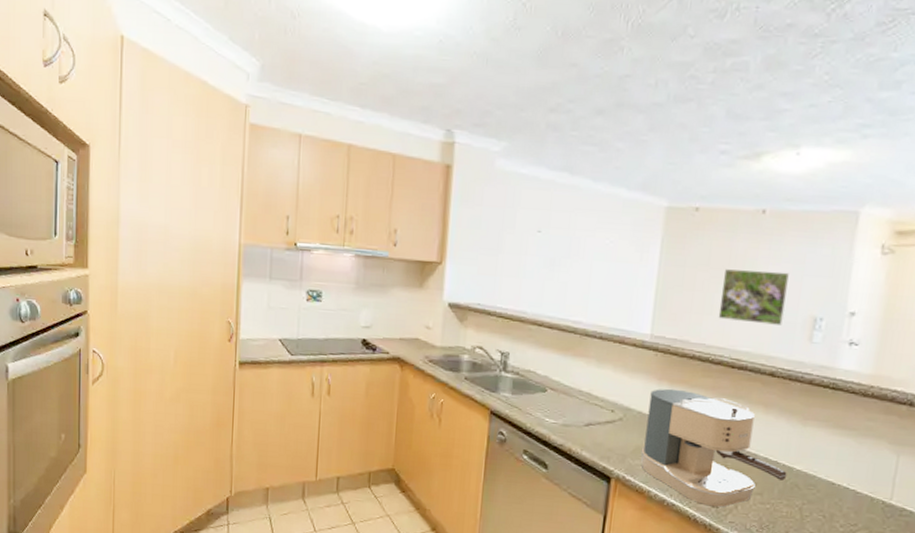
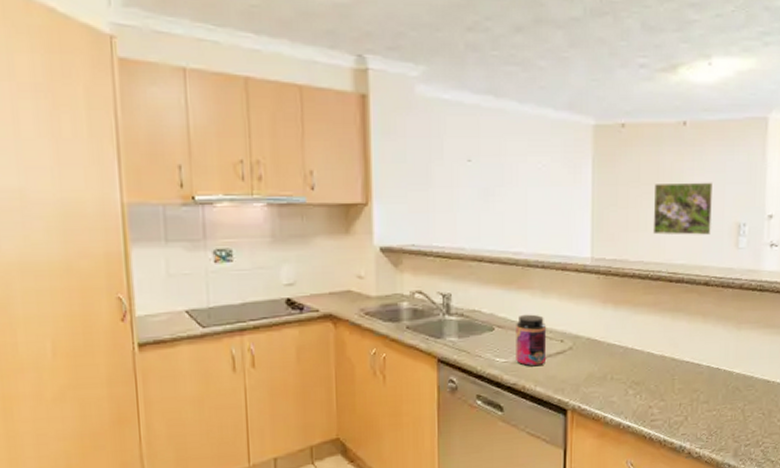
jar: none [565,380,599,432] -> present [516,314,547,367]
coffee maker: present [640,388,787,508] -> none [593,310,728,422]

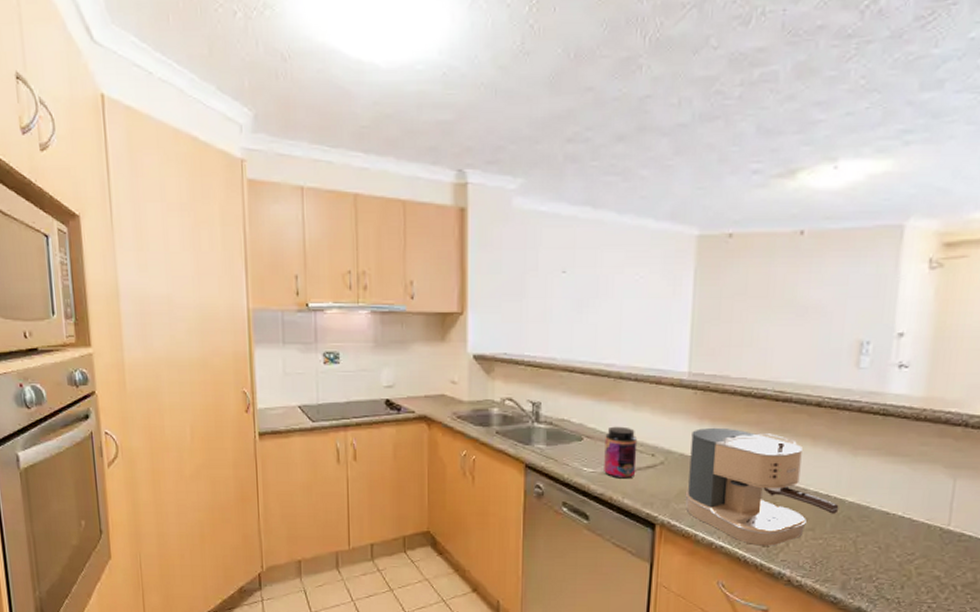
coffee maker: none [593,310,728,422] -> present [685,427,839,546]
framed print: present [653,182,712,236] -> none [758,296,832,352]

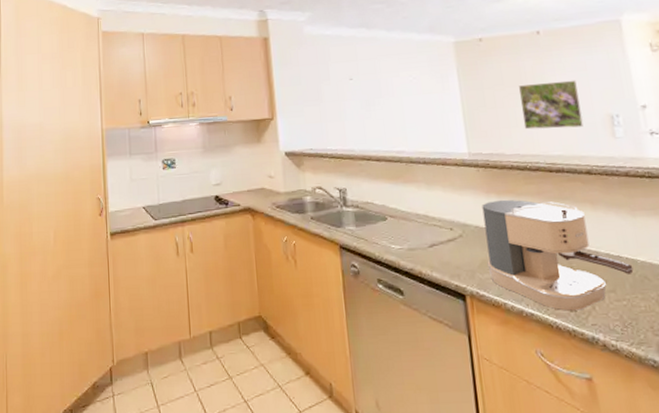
jar: present [604,426,638,479] -> none [406,205,439,253]
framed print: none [758,296,832,352] -> present [518,80,584,130]

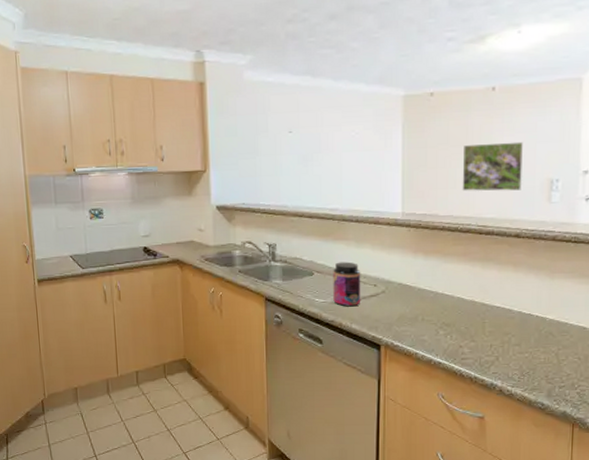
jar: none [406,205,439,253] -> present [333,262,361,307]
coffee maker: present [482,199,634,311] -> none [405,259,541,361]

